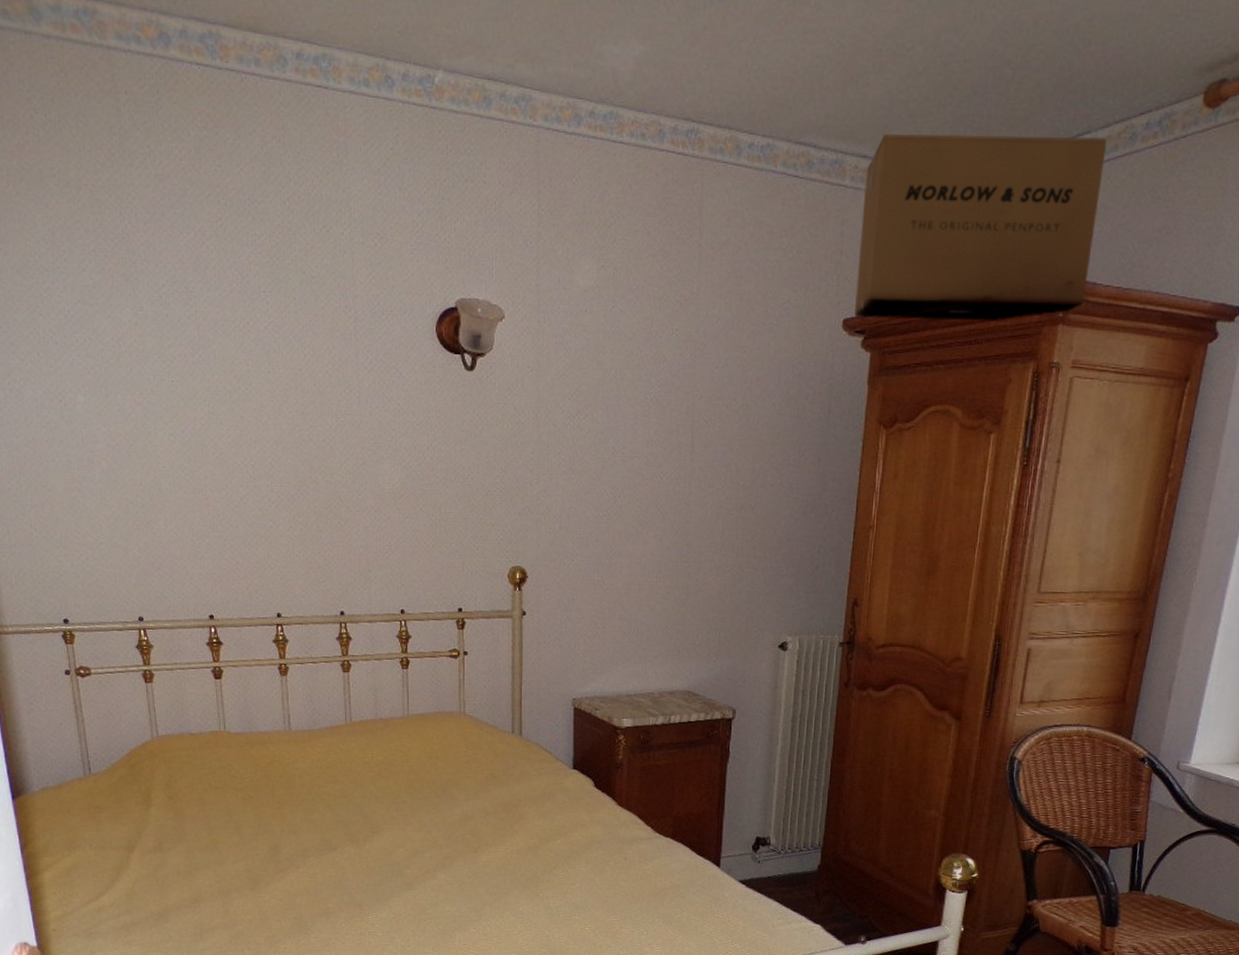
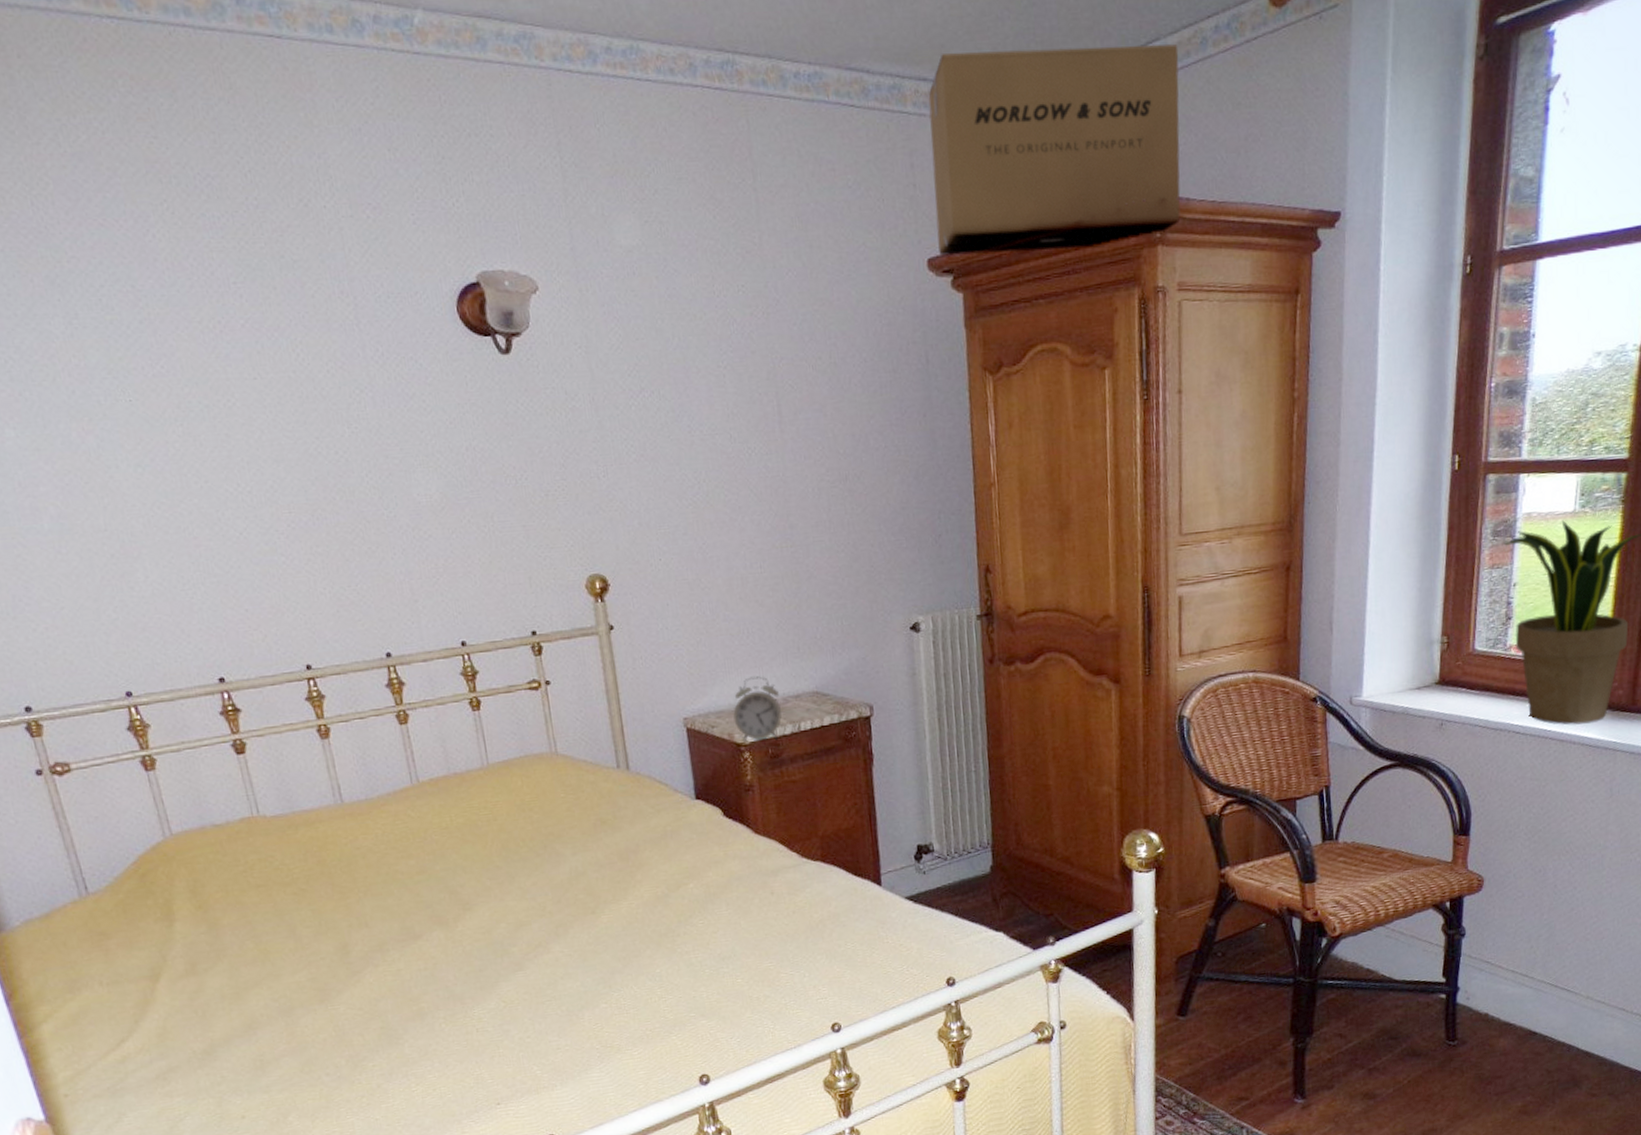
alarm clock: none [615,671,656,727] -> present [733,676,782,741]

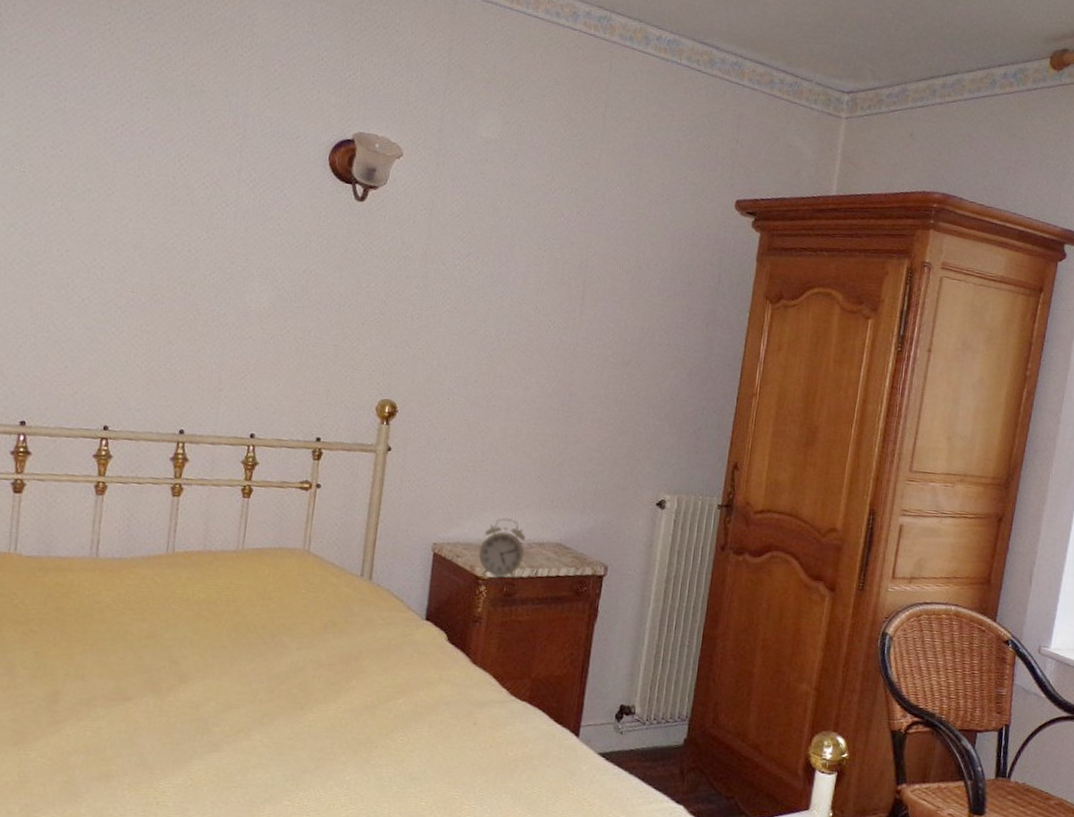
box: present [928,44,1181,256] -> none [747,48,972,222]

